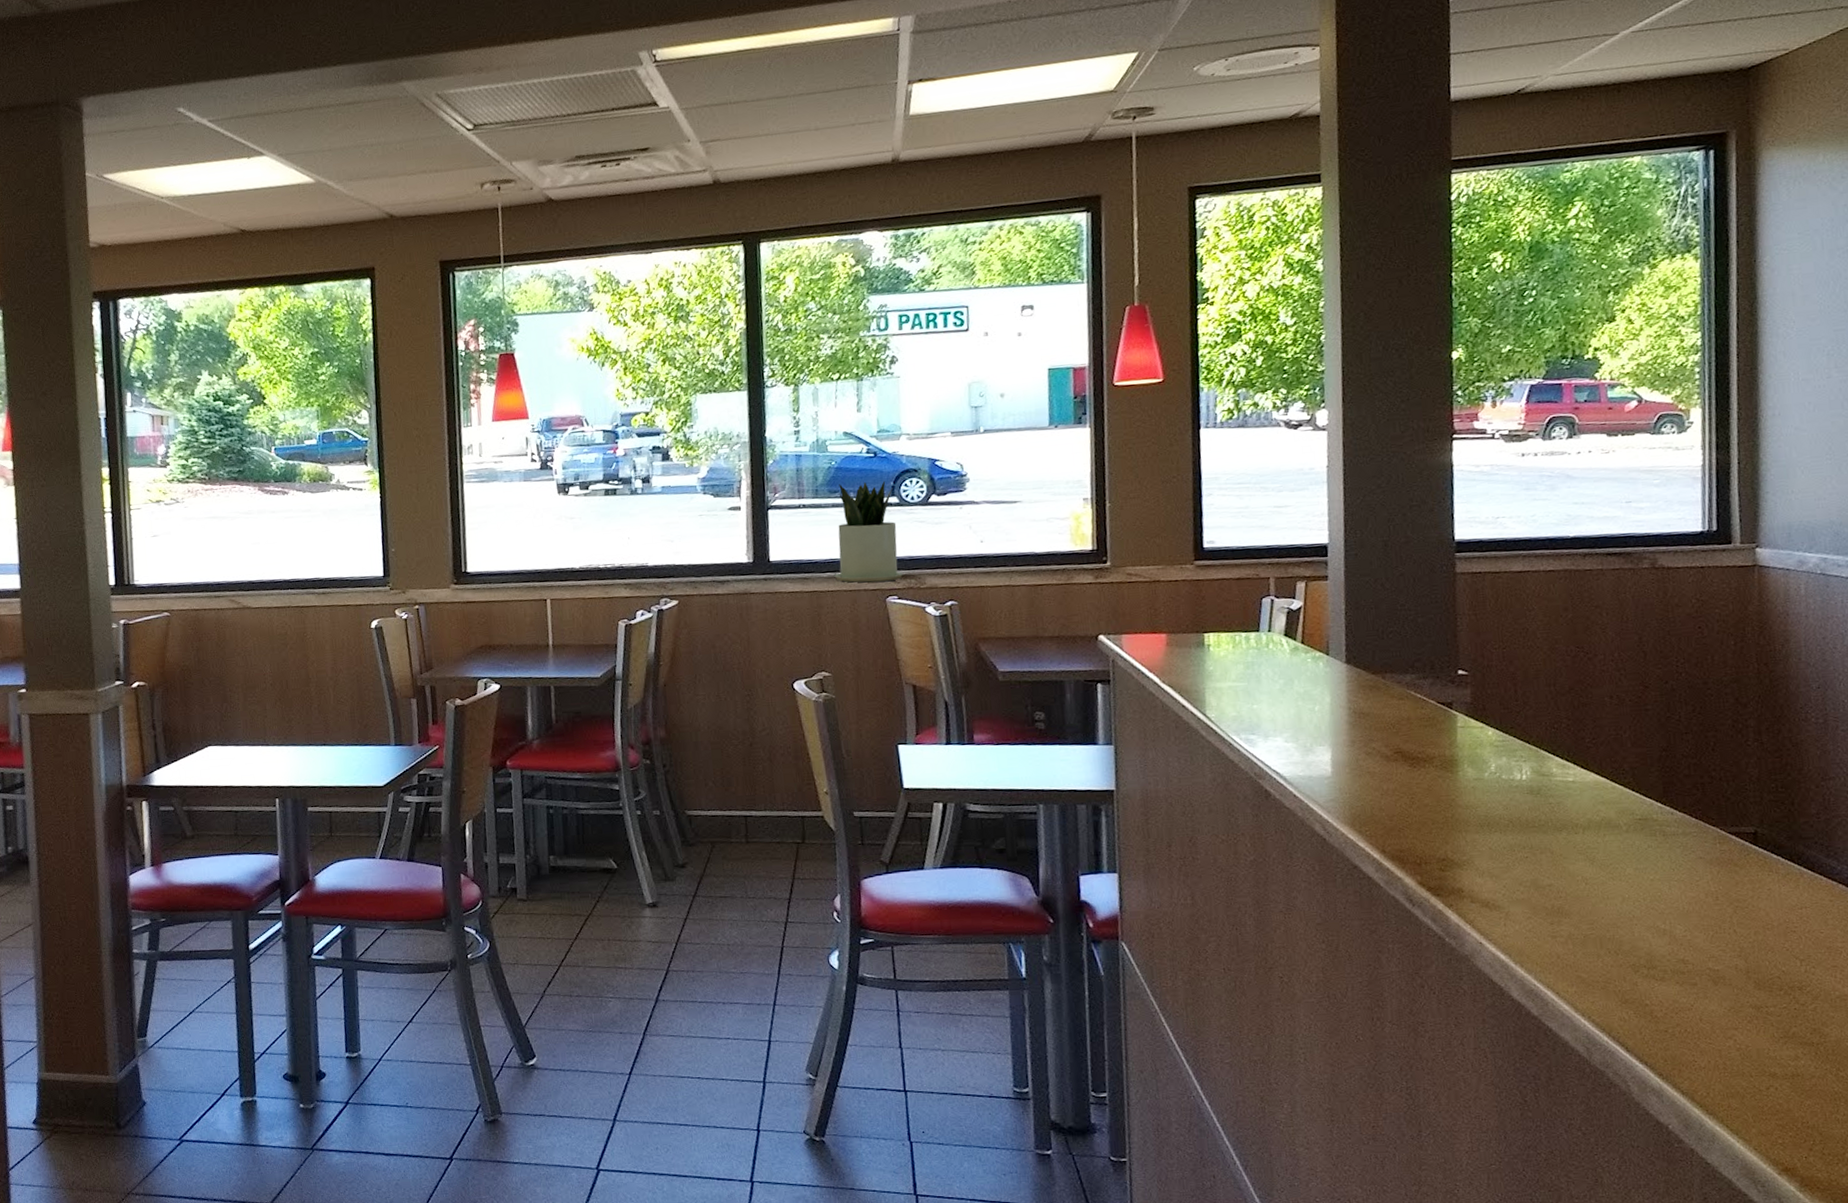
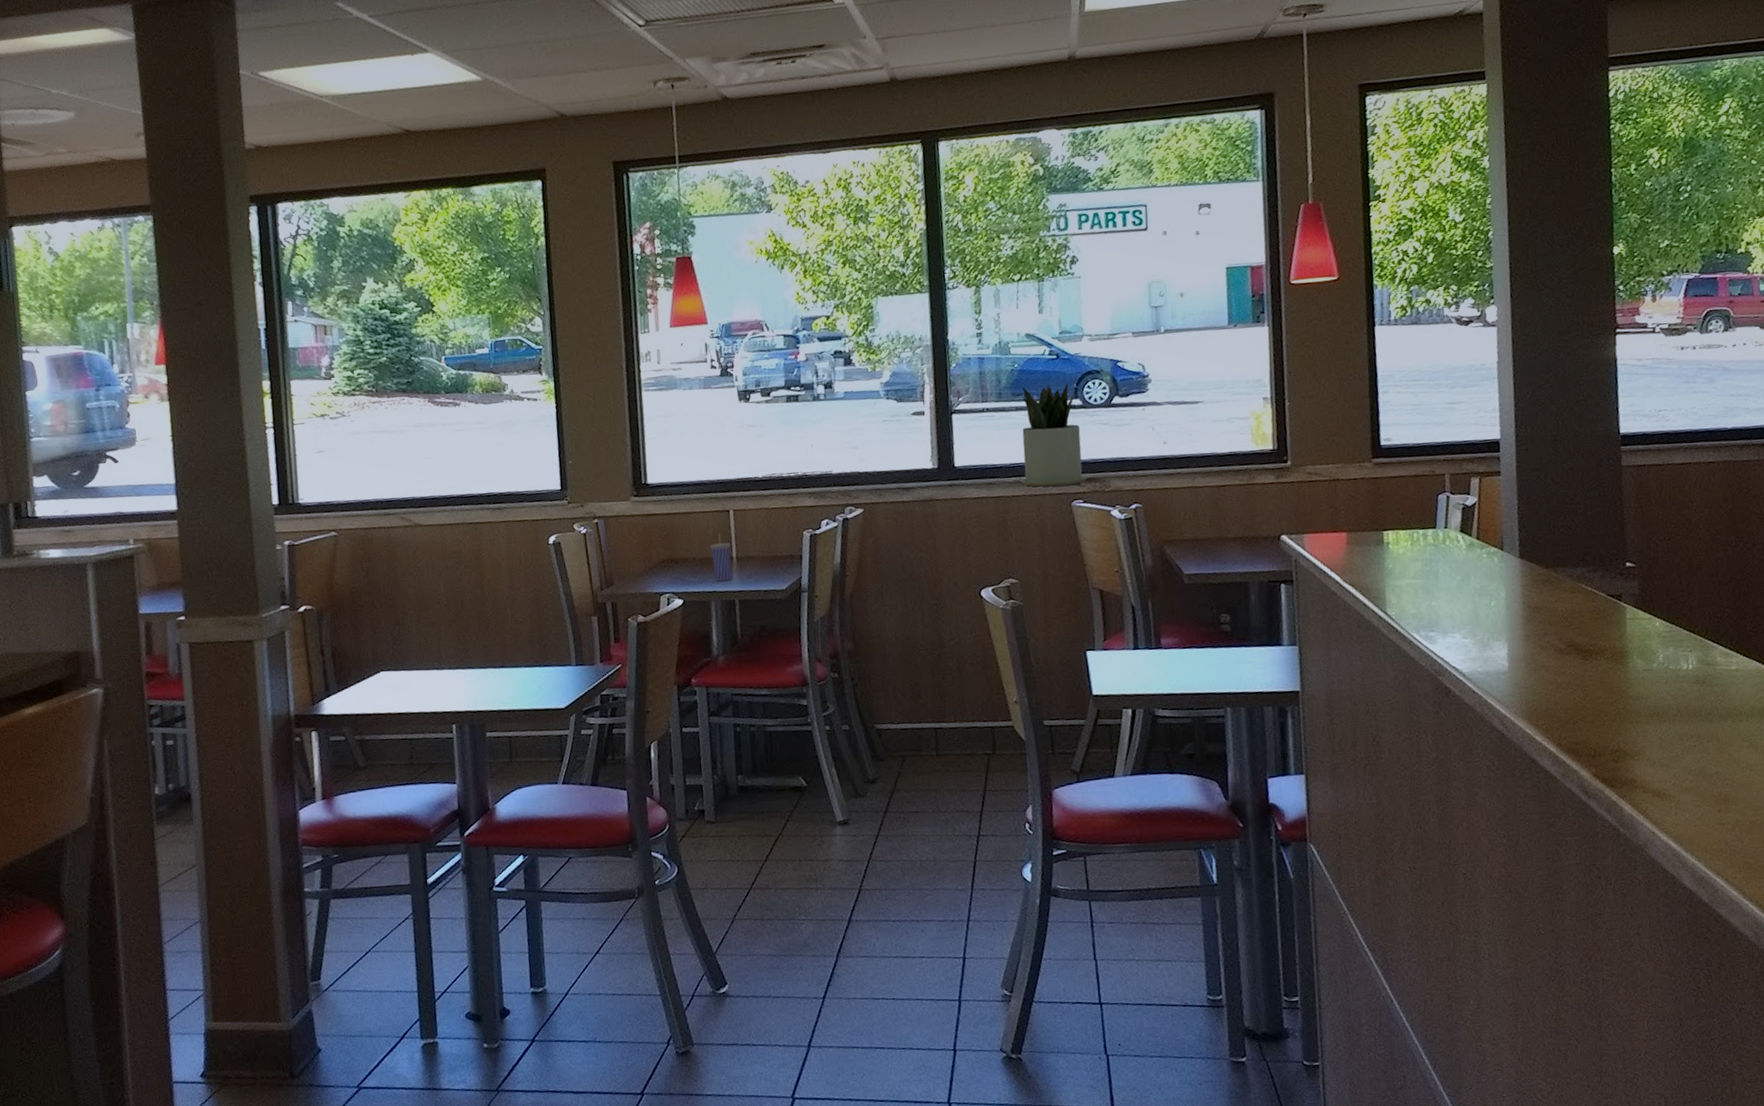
beverage cup: none [527,621,549,668] -> present [710,533,733,581]

